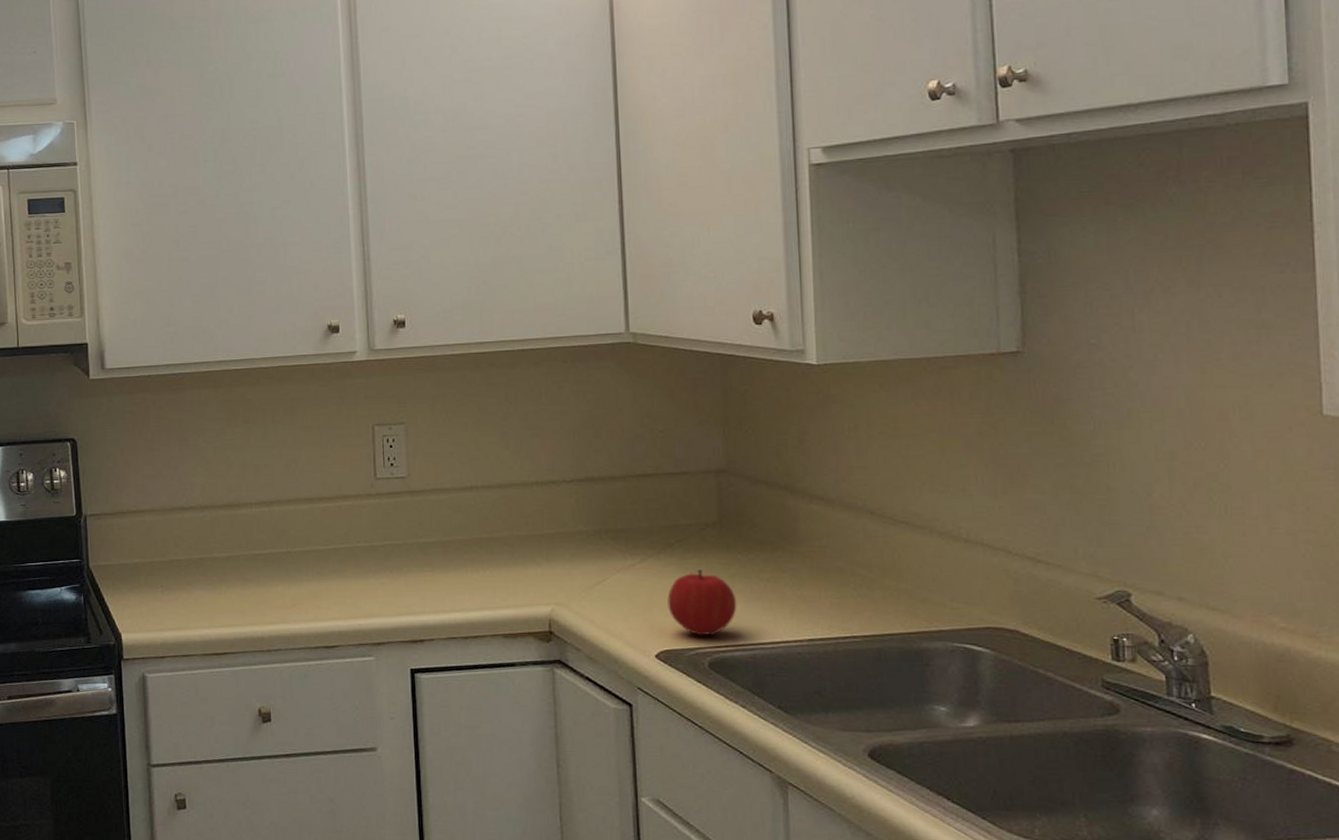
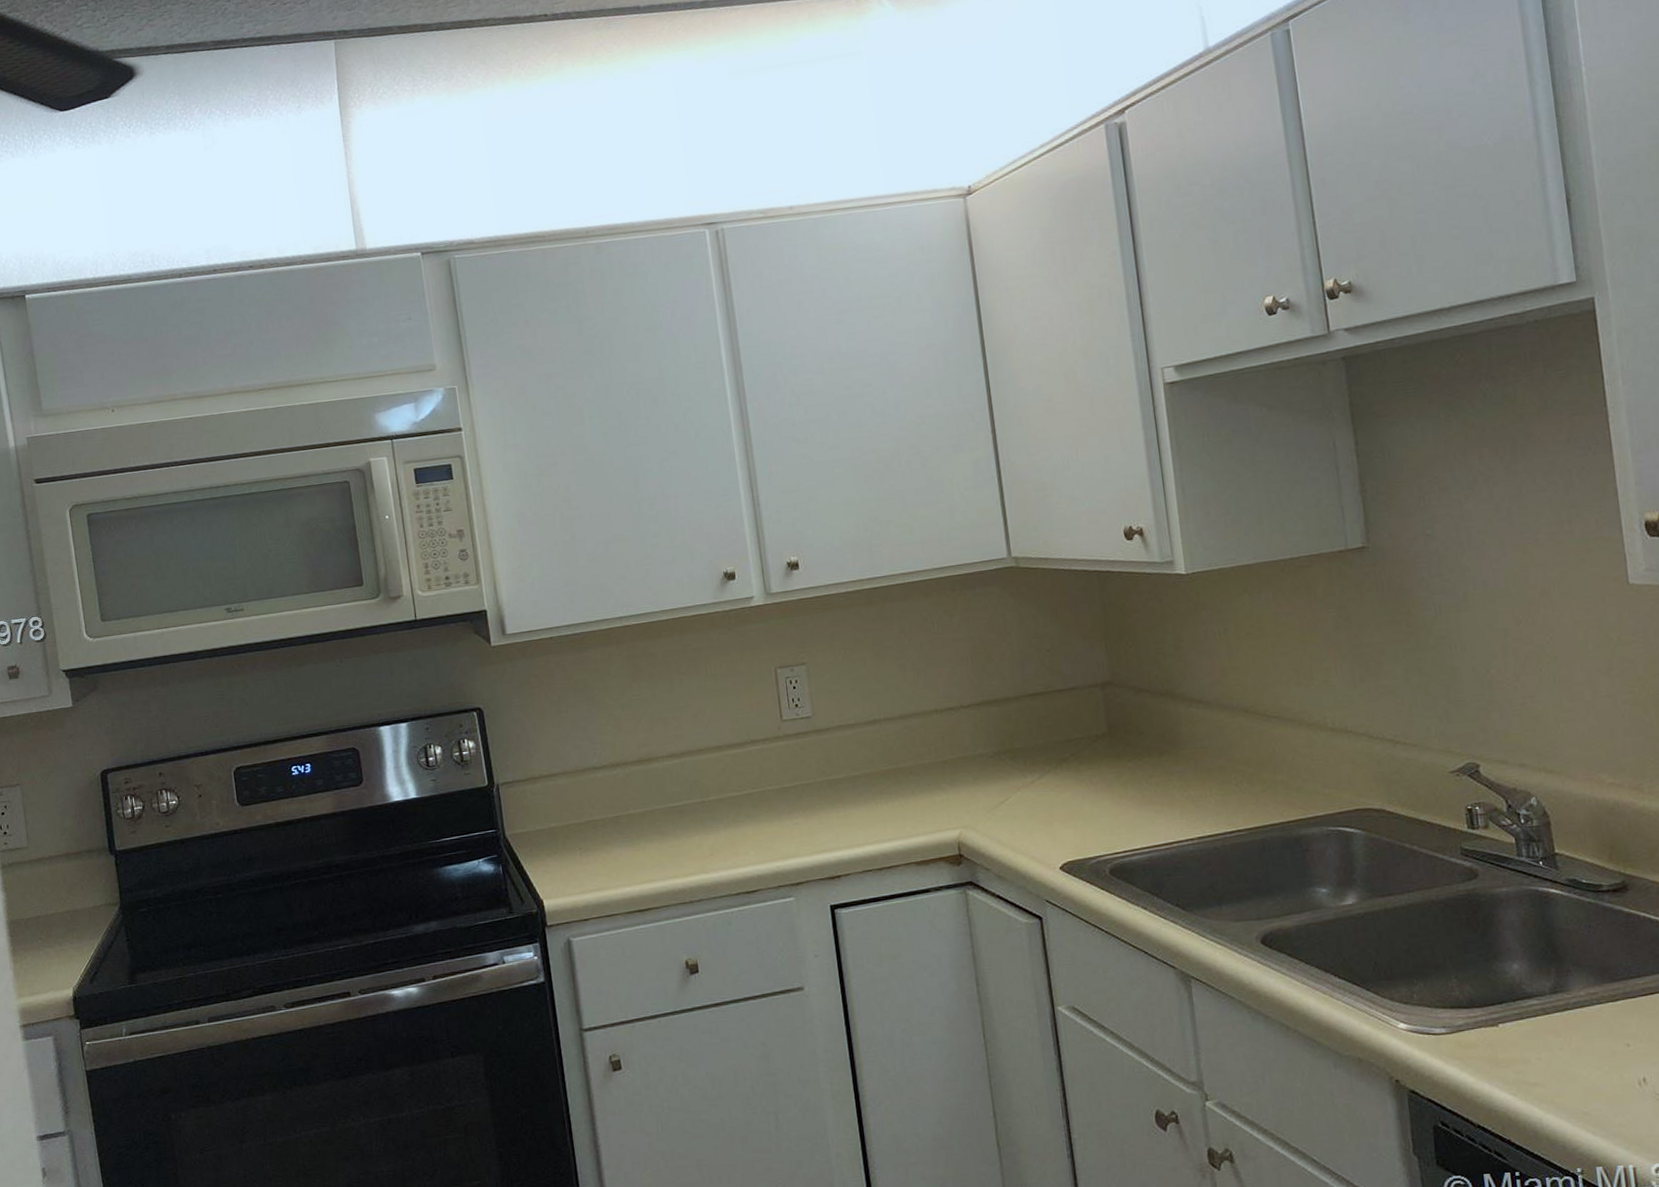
fruit: present [667,569,737,636] -> none [1066,780,1132,845]

